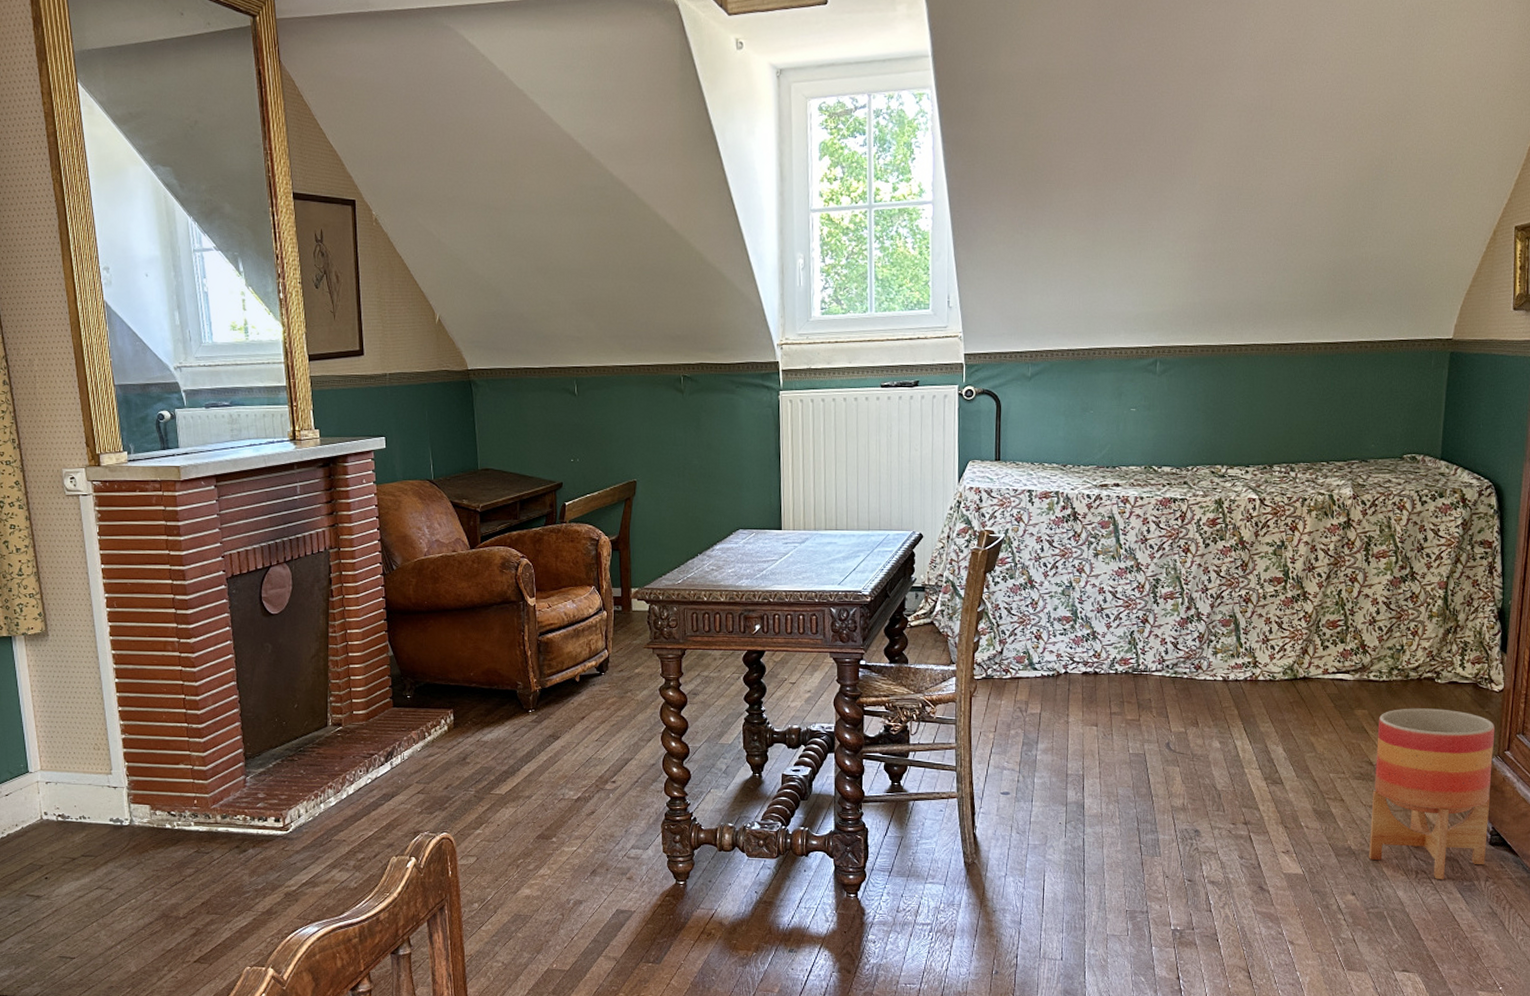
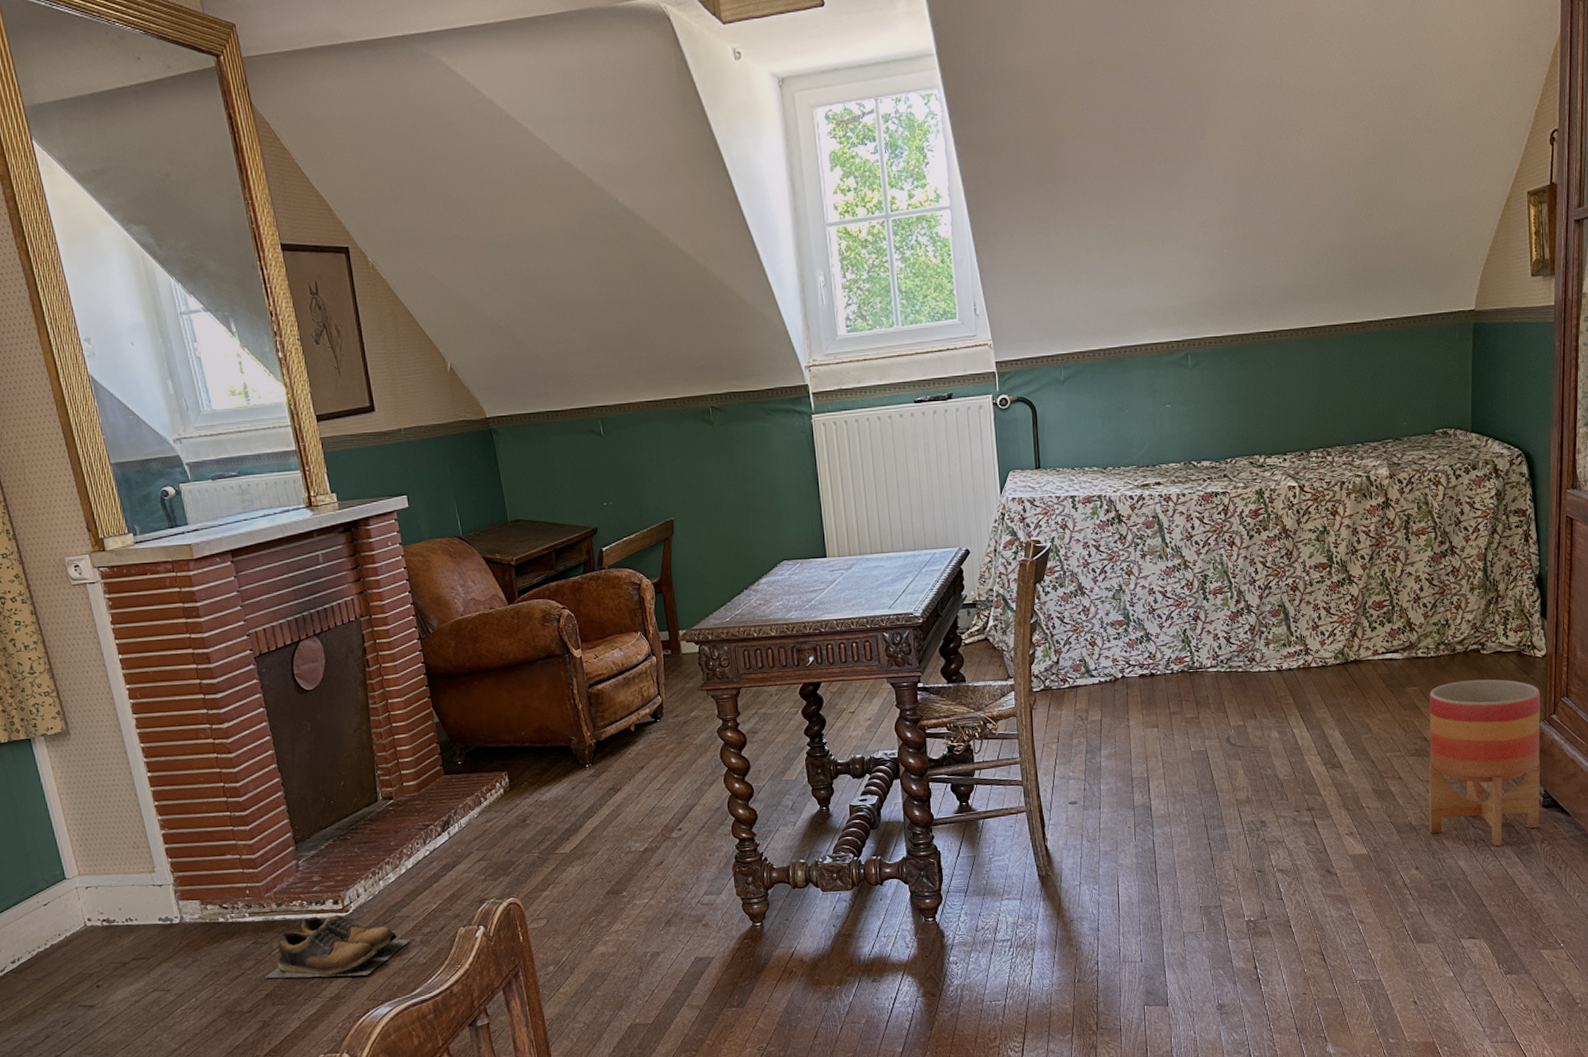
shoes: none [203,832,344,894] -> present [265,914,410,979]

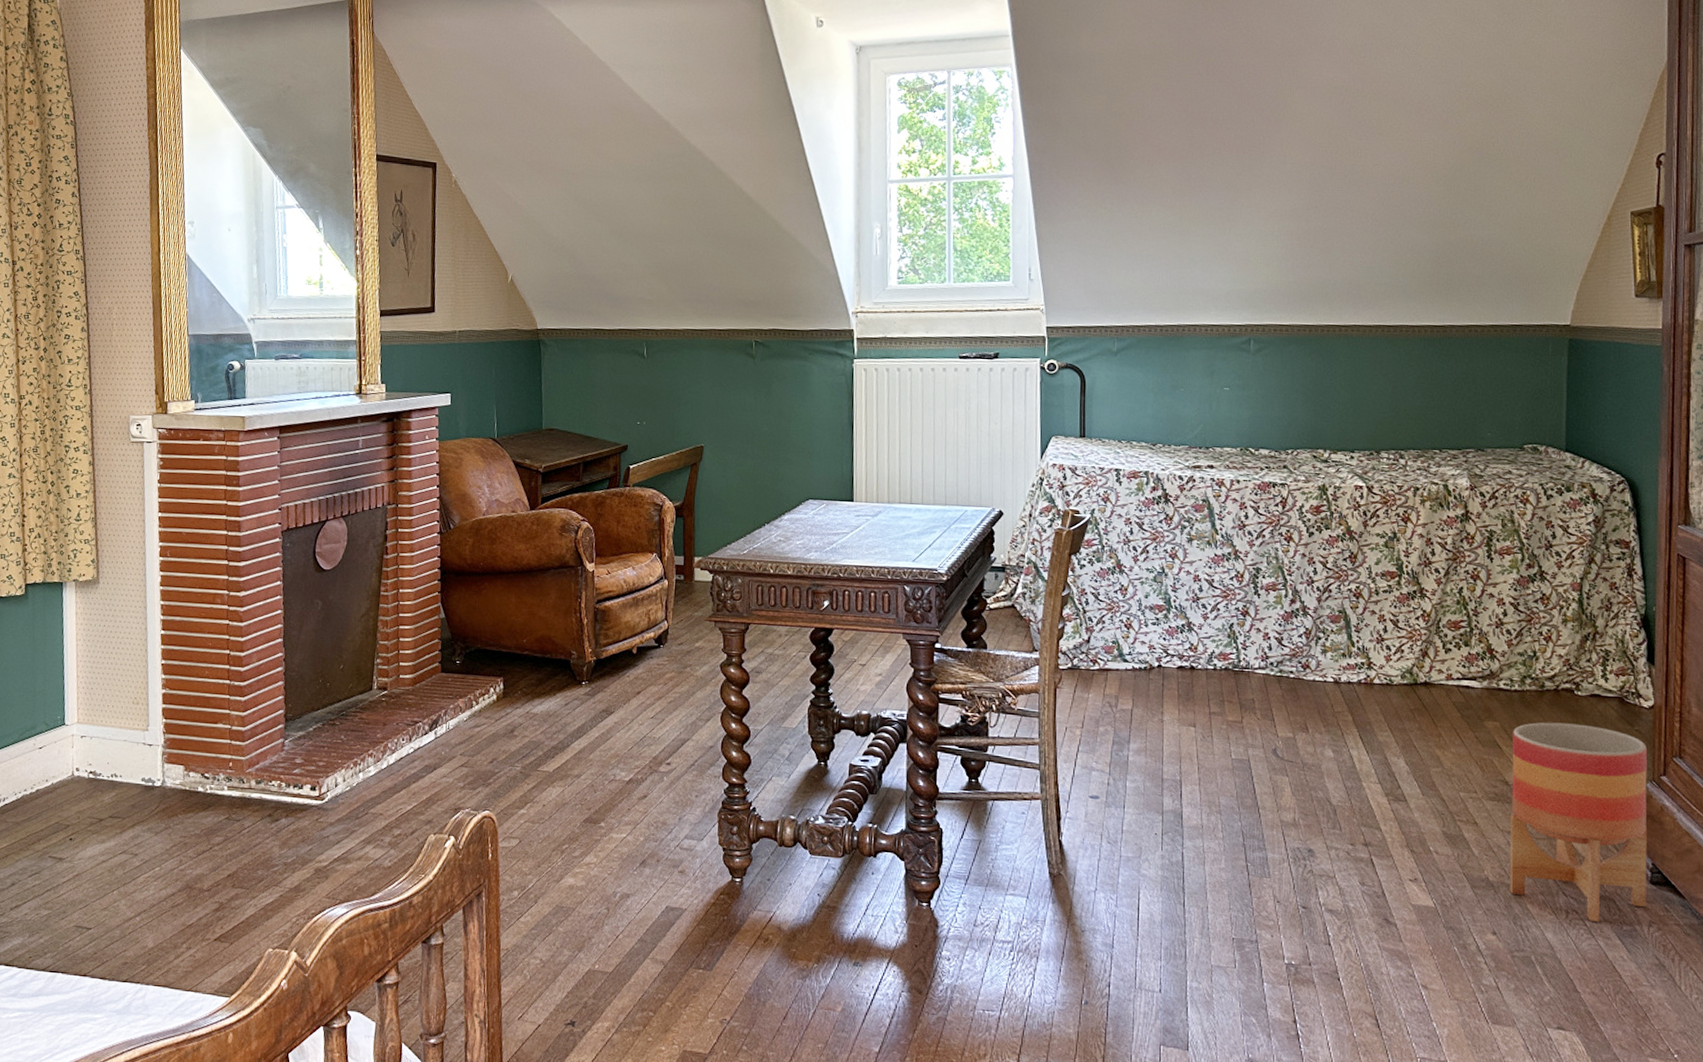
shoes: present [265,914,410,979] -> none [230,800,379,870]

